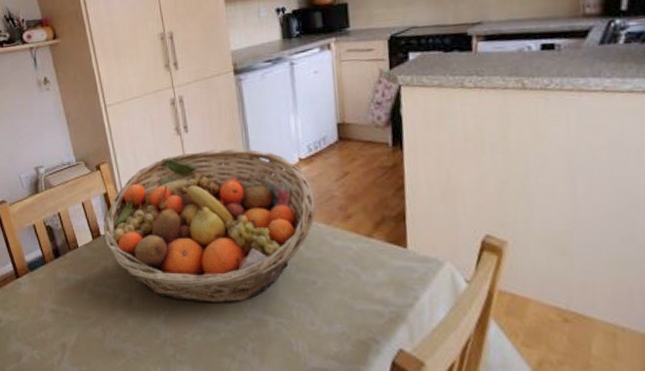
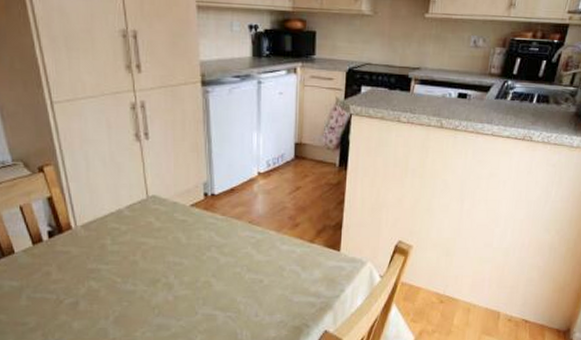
fruit basket: present [103,149,316,304] -> none [47,159,269,303]

